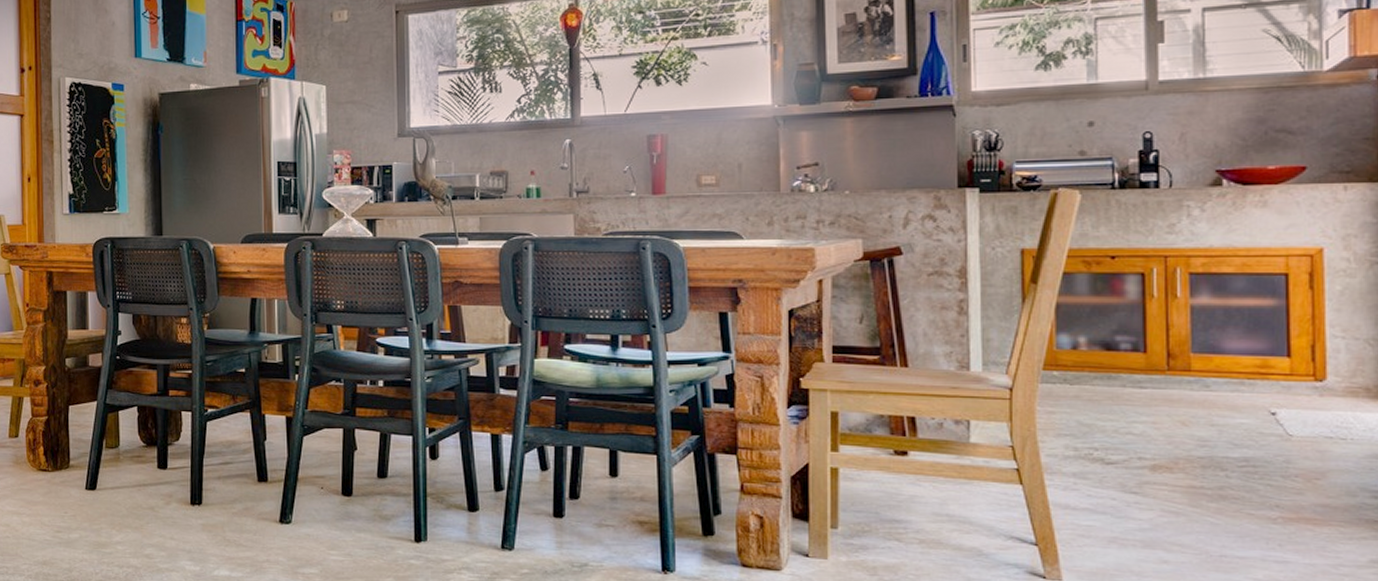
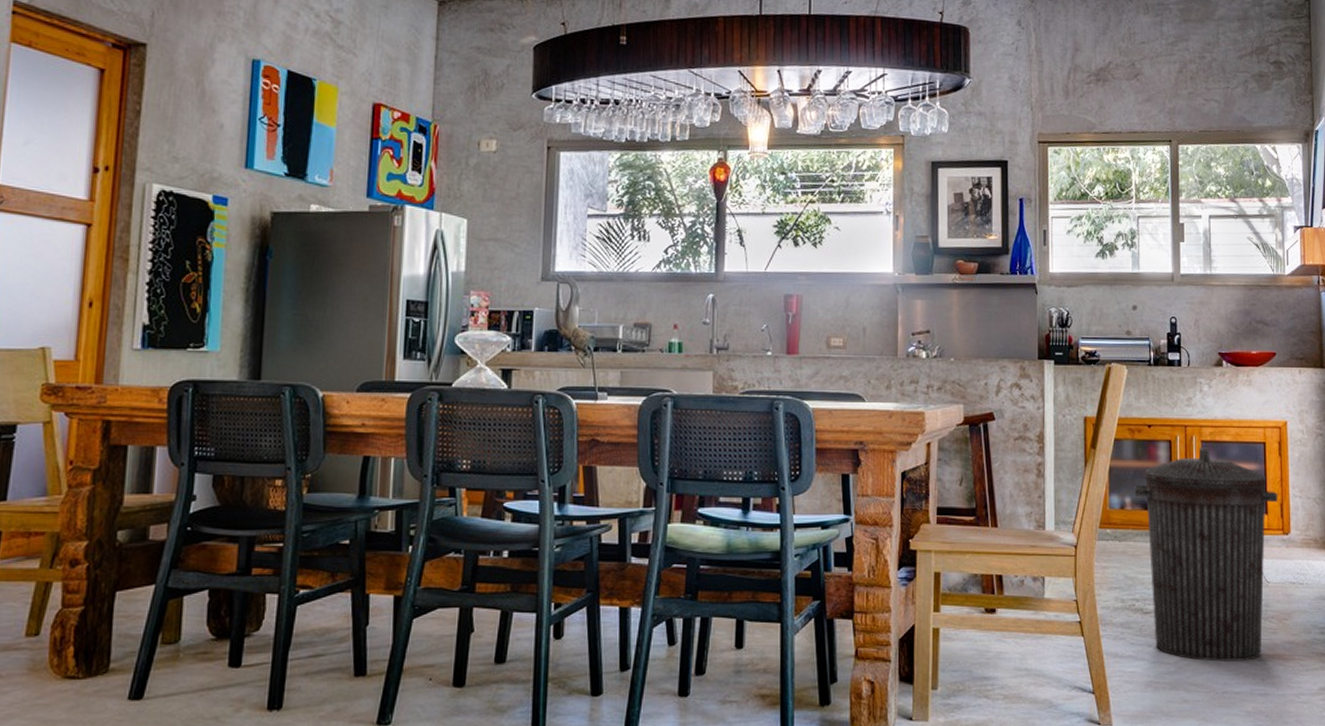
trash can: none [1091,281,1308,523] -> present [1134,448,1278,662]

